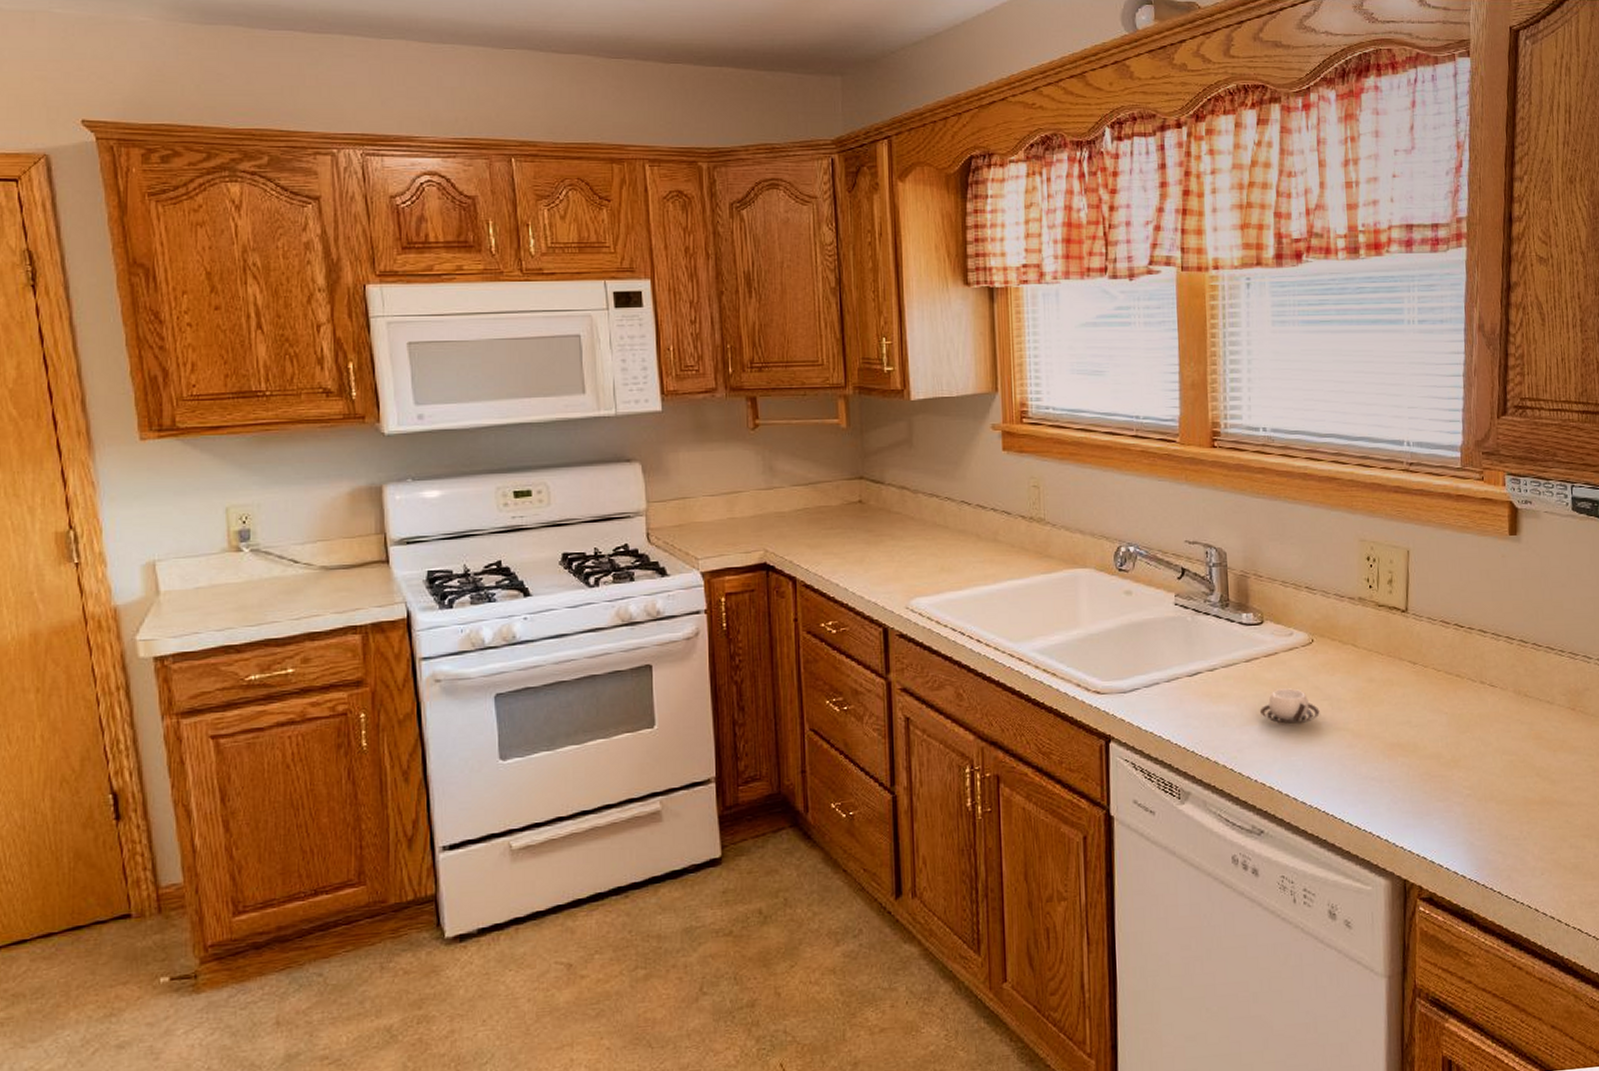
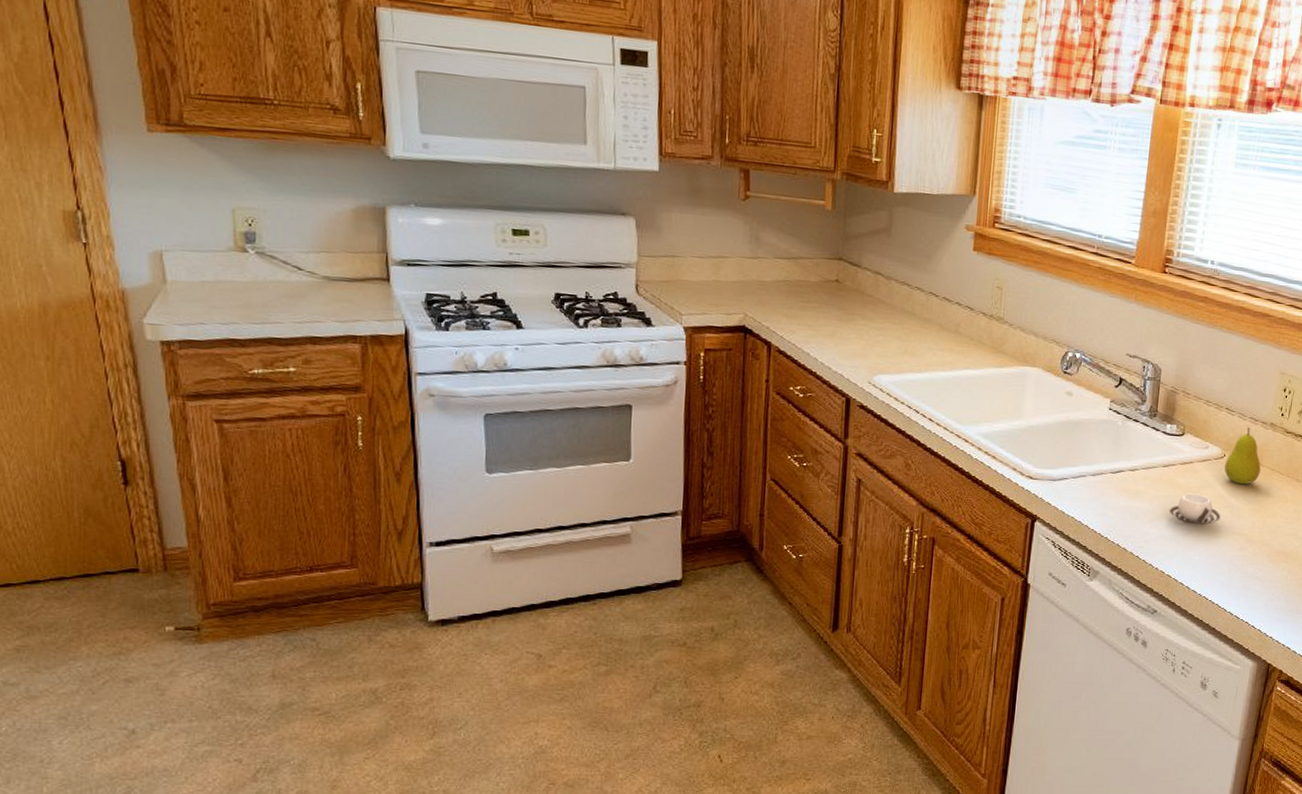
fruit: none [1315,605,1357,672] -> present [1224,427,1261,485]

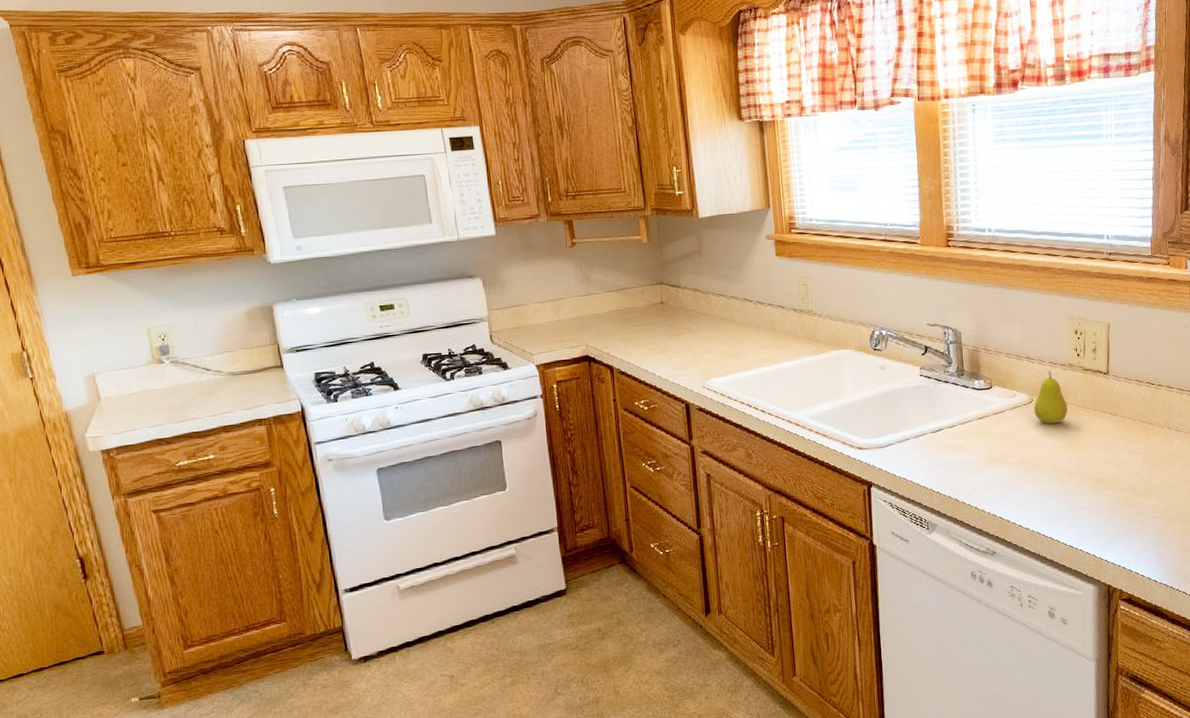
cup: present [1170,493,1221,525] -> none [991,439,1039,467]

